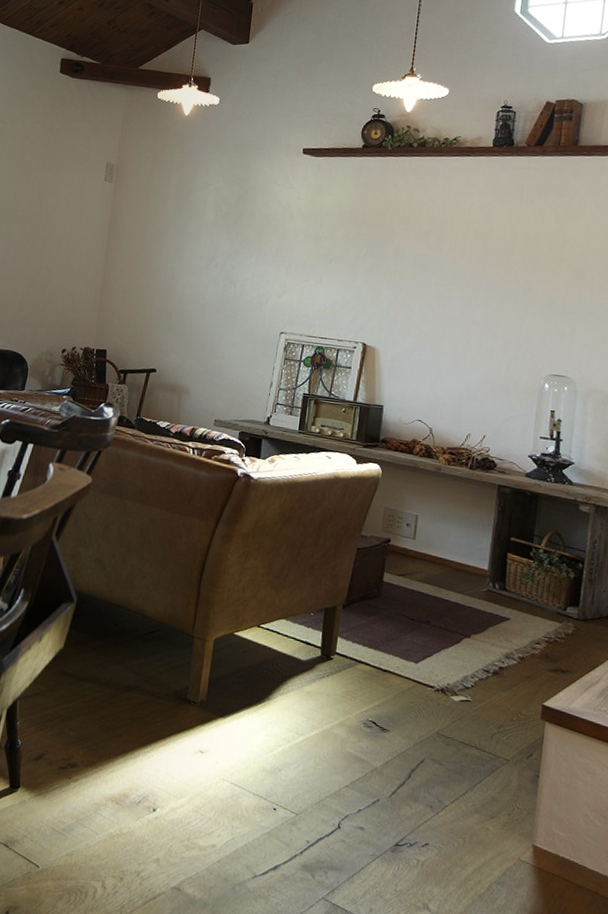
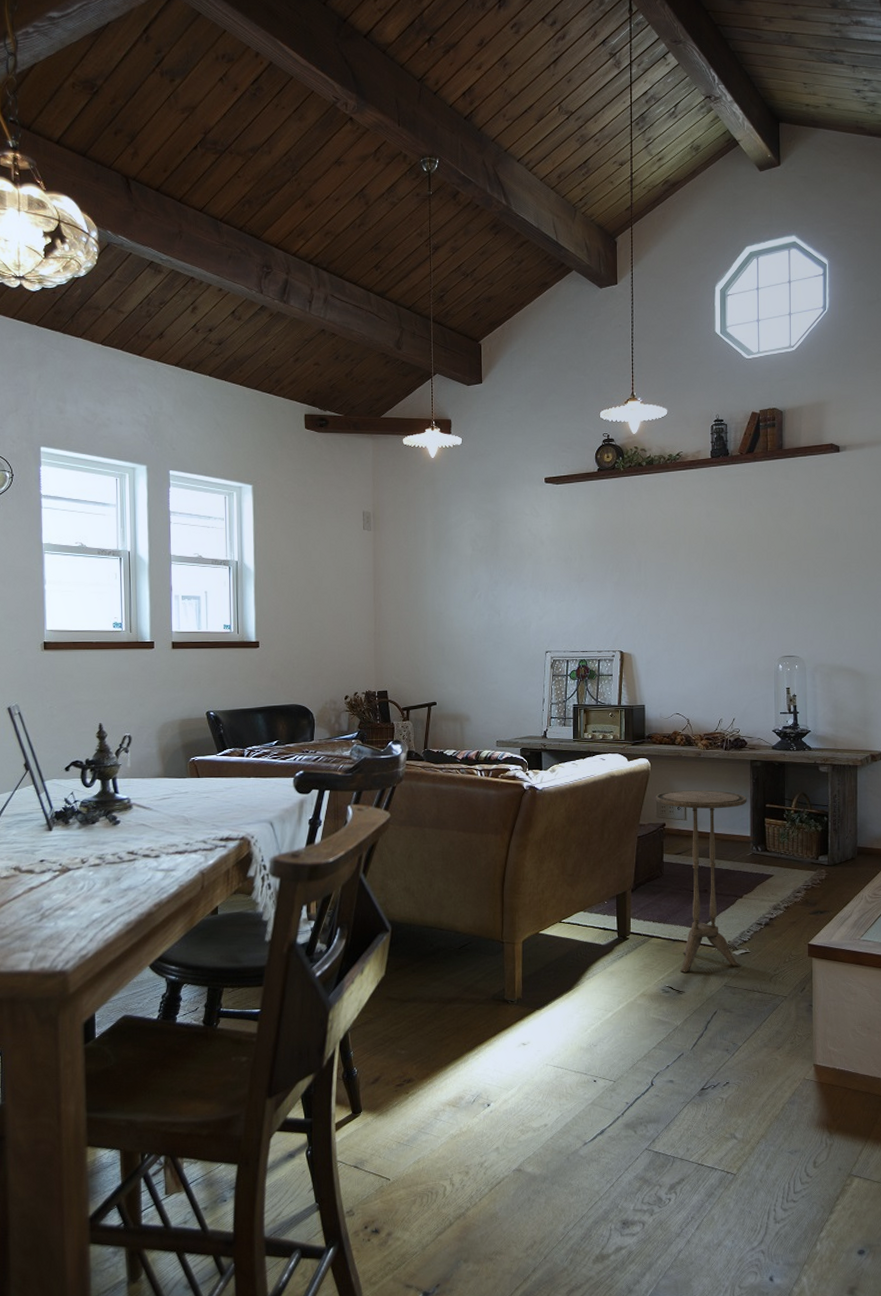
side table: none [382,504,489,715] -> present [655,790,747,974]

